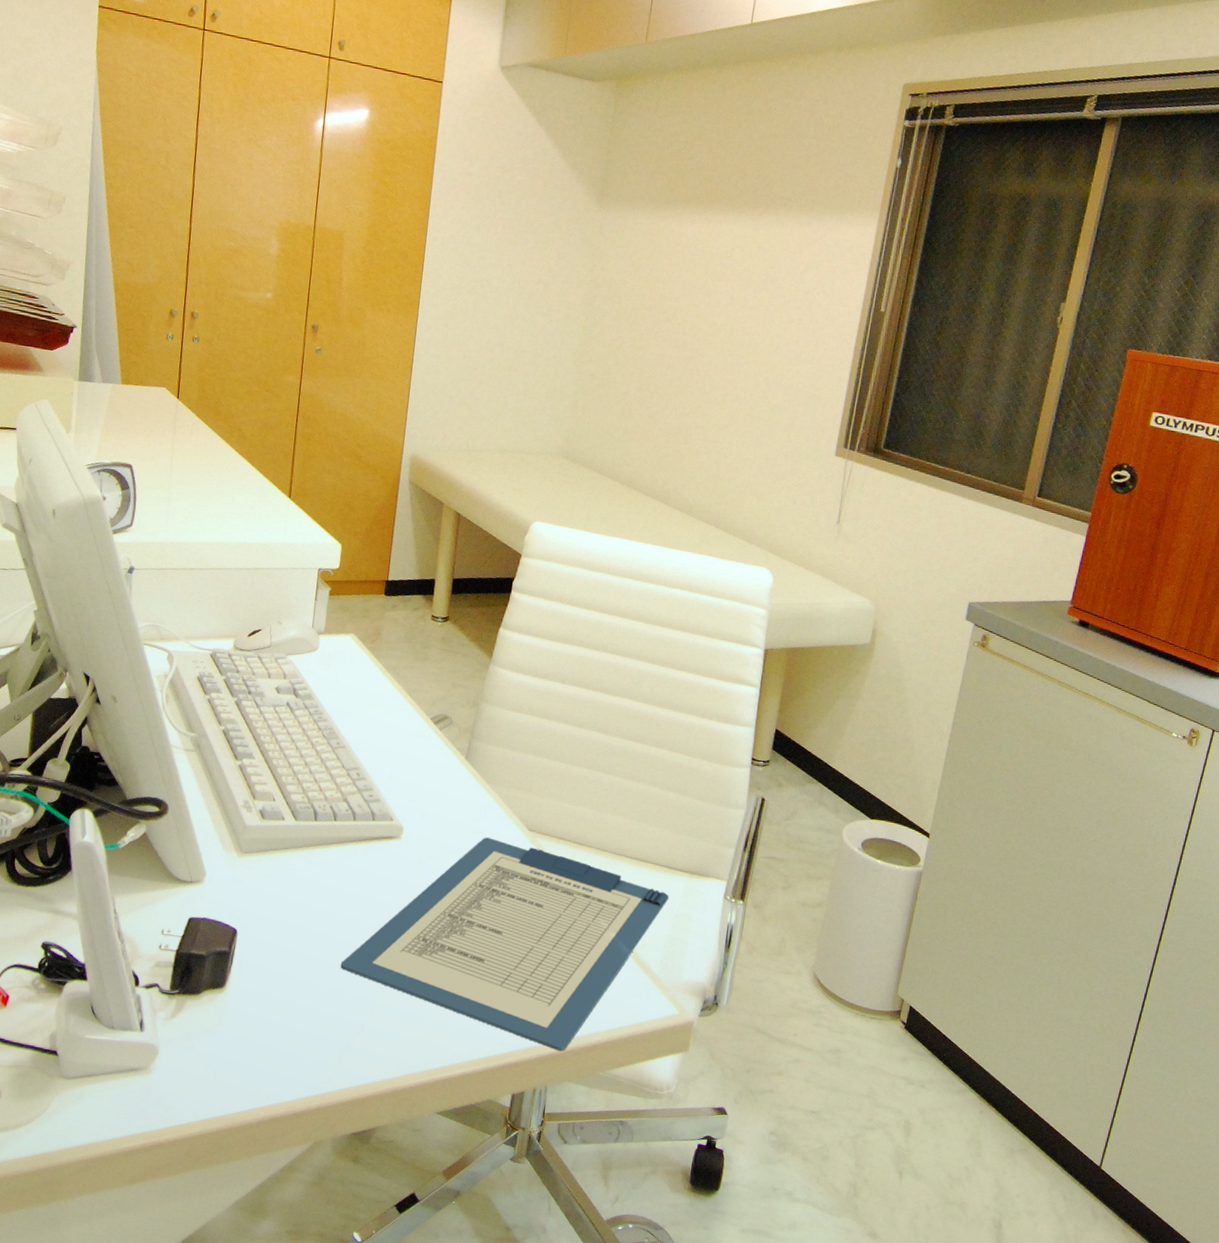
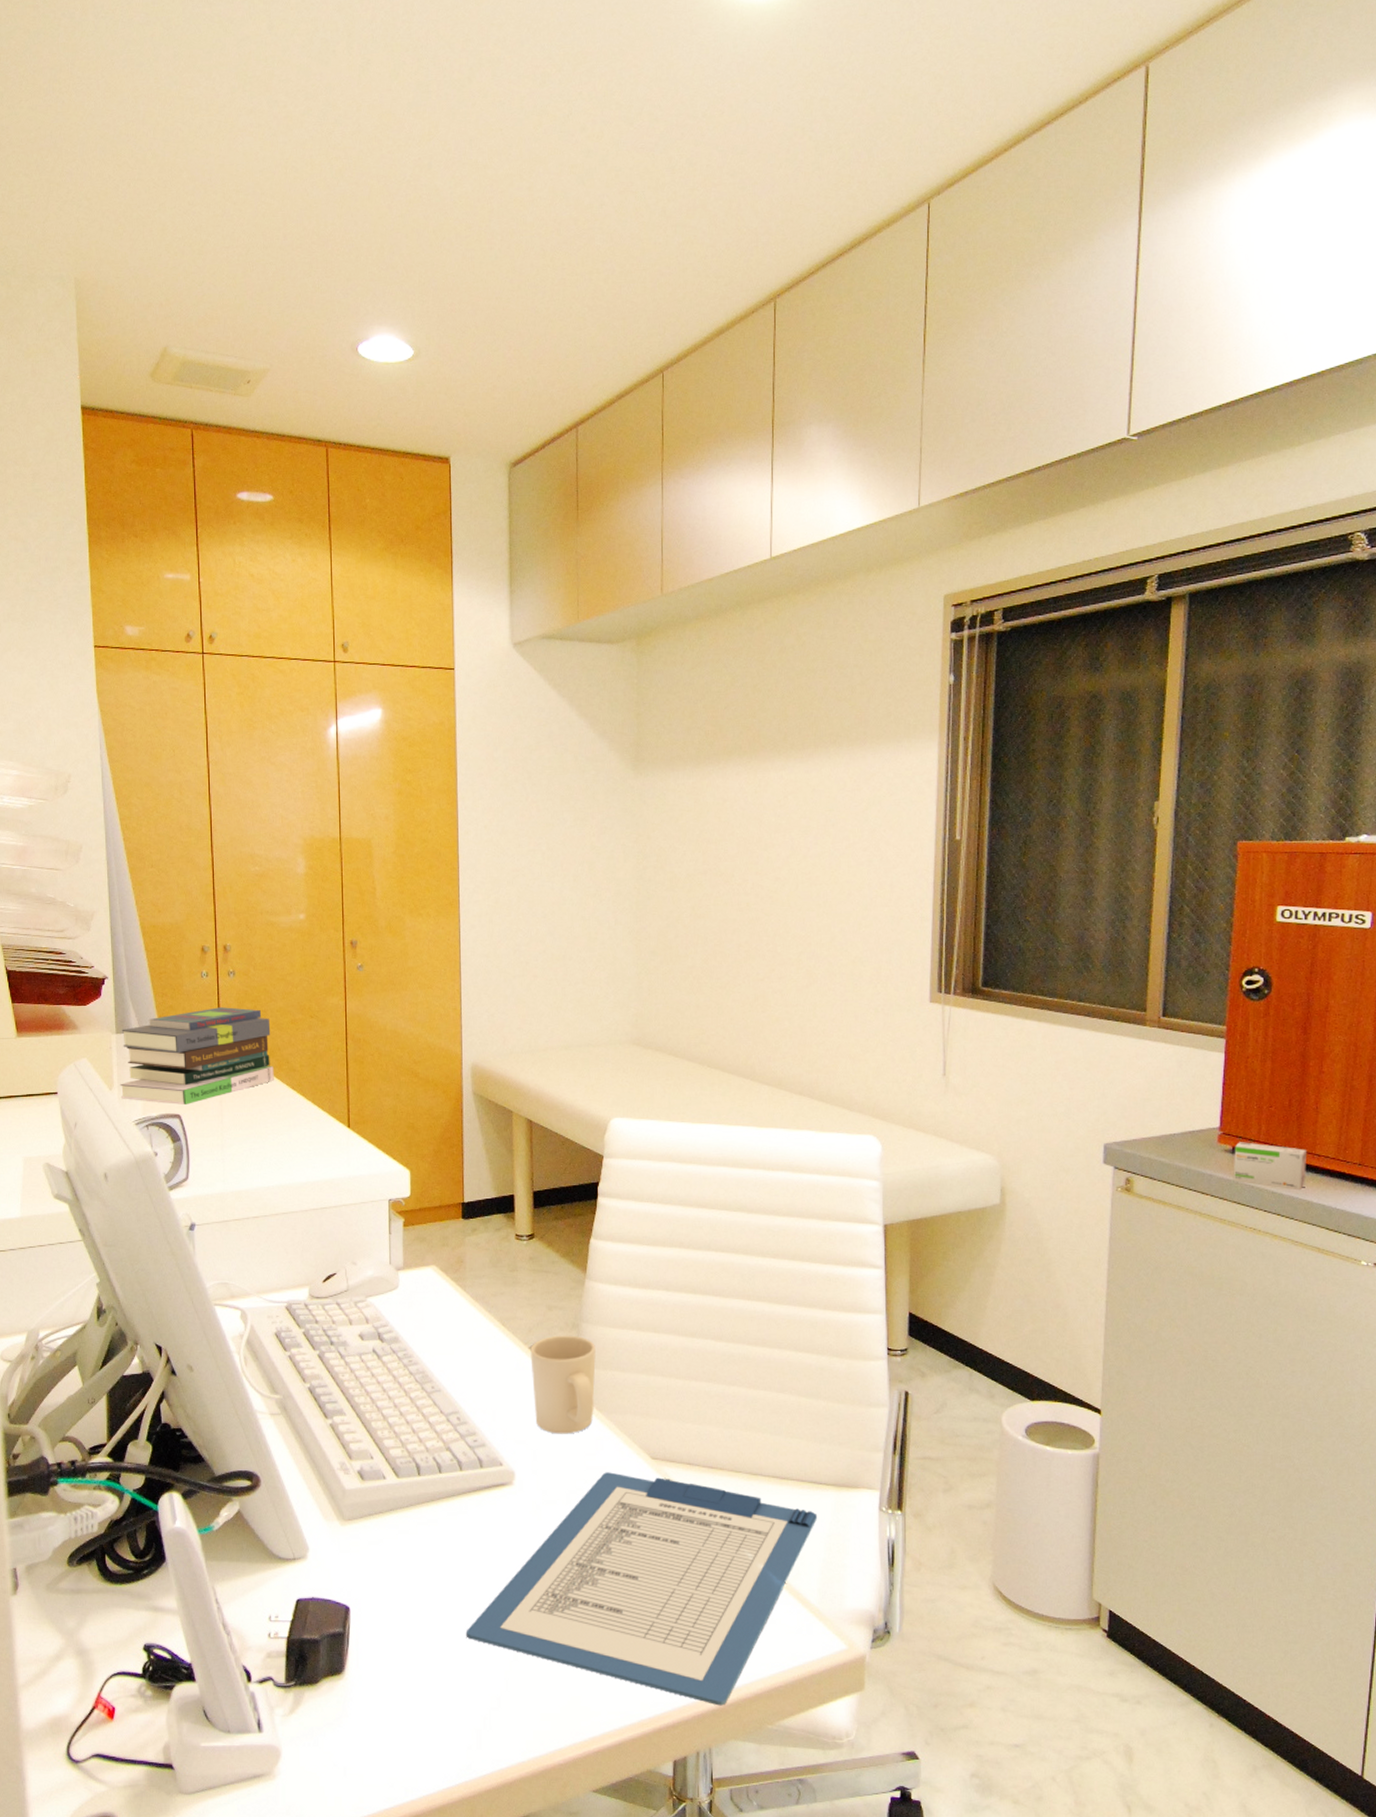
books: none [77,369,227,457] -> present [120,1007,274,1105]
mug: none [428,710,491,800] -> present [530,1335,596,1434]
medicine box: none [1075,616,1143,666] -> present [1233,1142,1307,1191]

